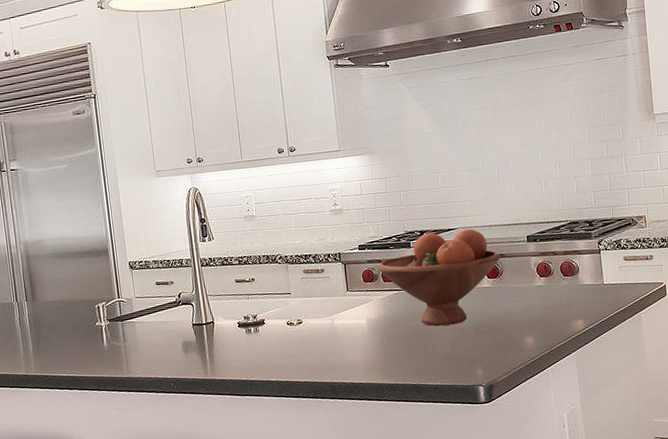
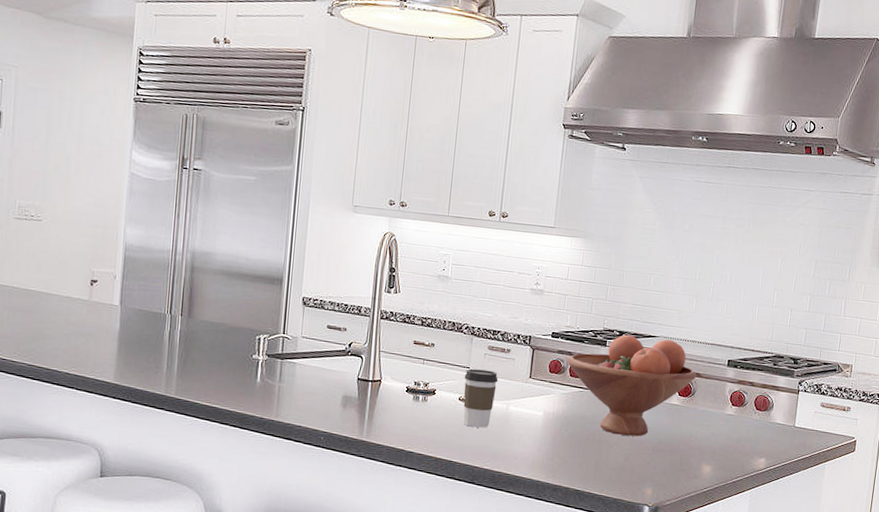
coffee cup: none [287,292,320,347] -> present [463,369,499,428]

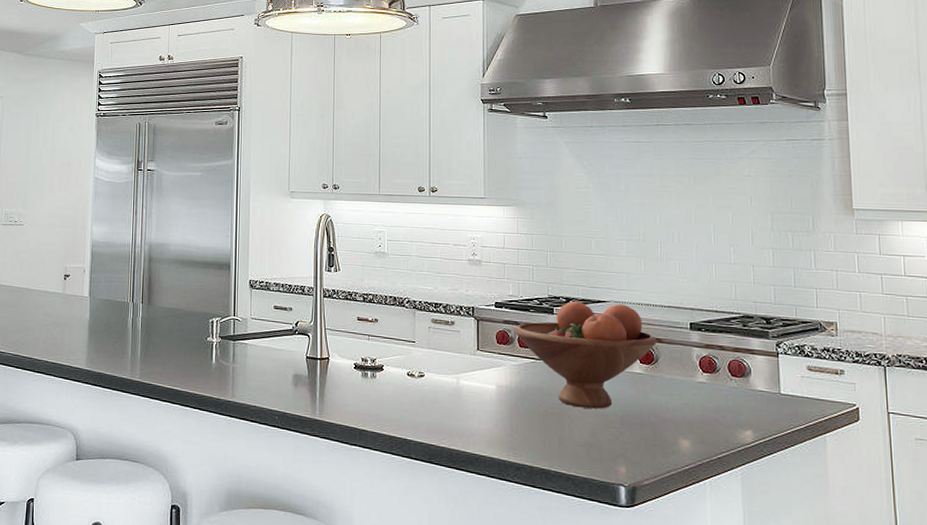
coffee cup: present [463,369,499,428] -> none [410,343,446,404]

